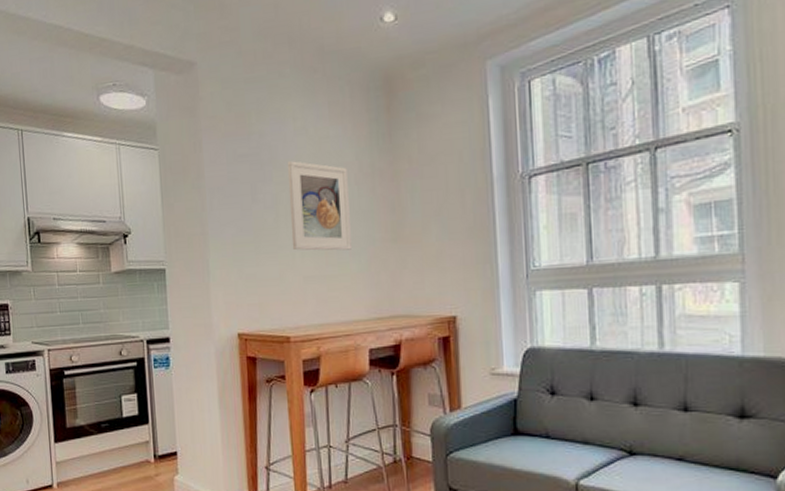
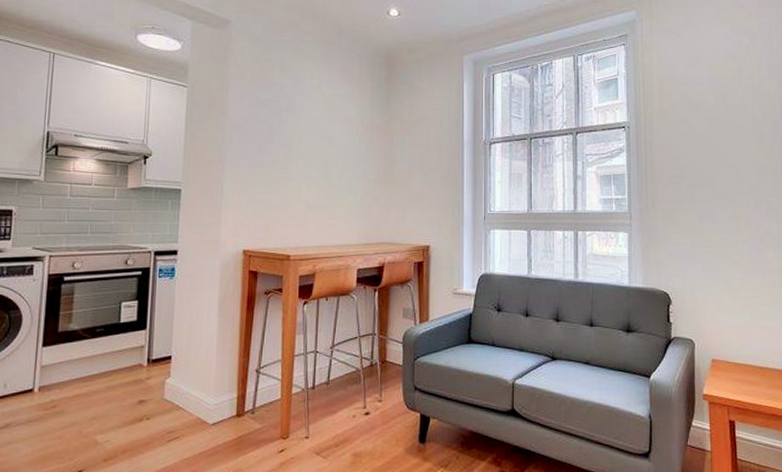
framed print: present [287,161,352,251] -> none [299,110,351,187]

